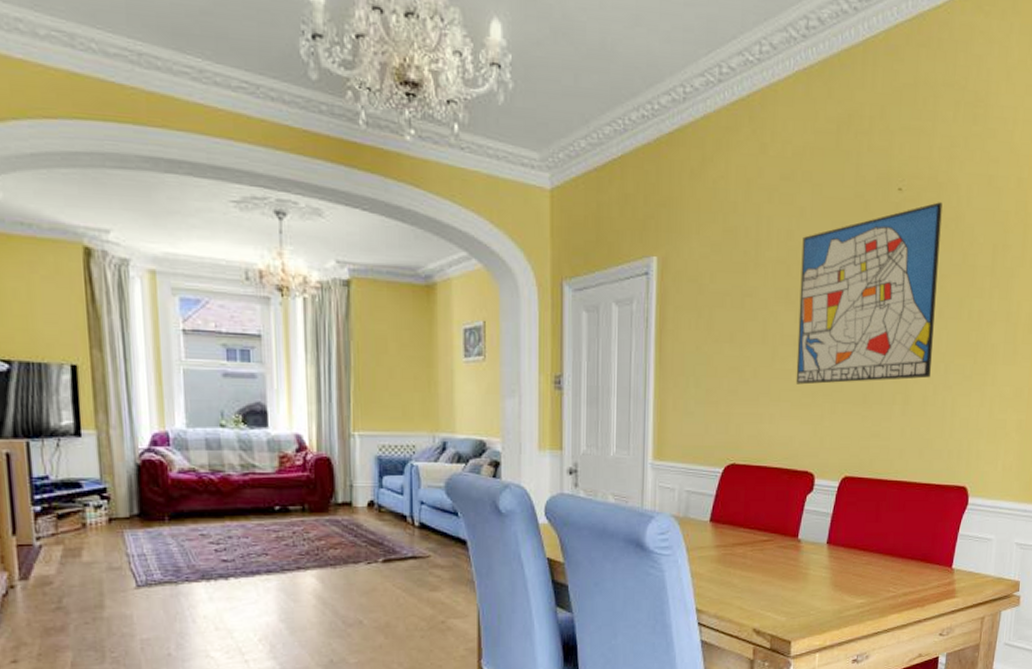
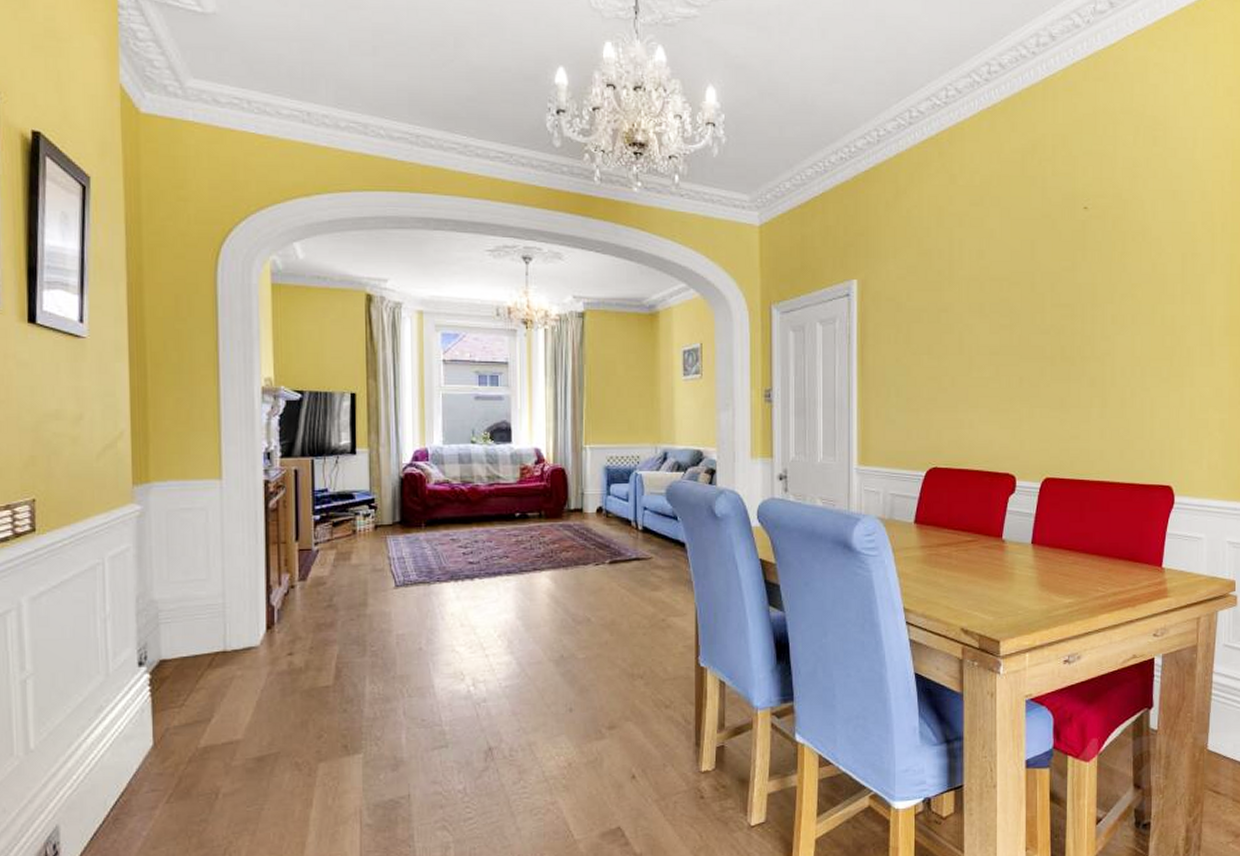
wall art: present [796,202,943,385] -> none [993,217,1128,391]

